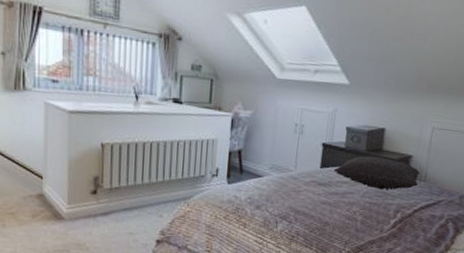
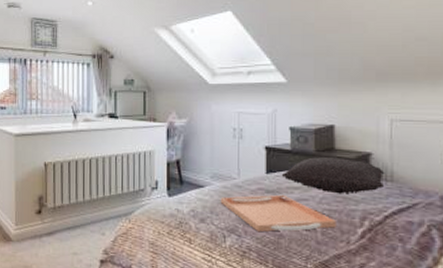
serving tray: none [276,186,375,220] -> present [220,194,336,232]

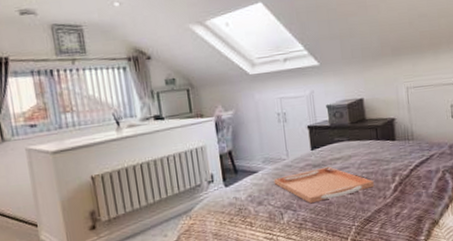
pillow: present [281,156,385,194] -> none [324,125,408,158]

